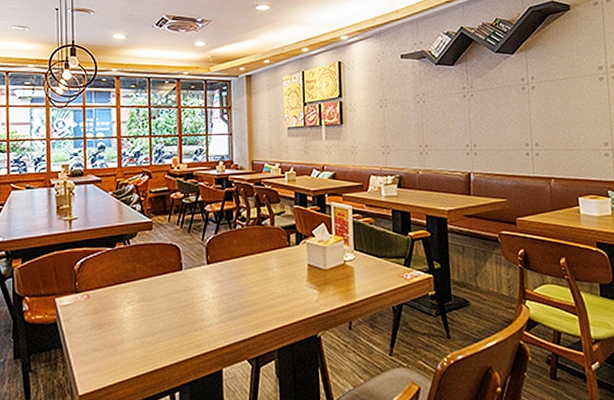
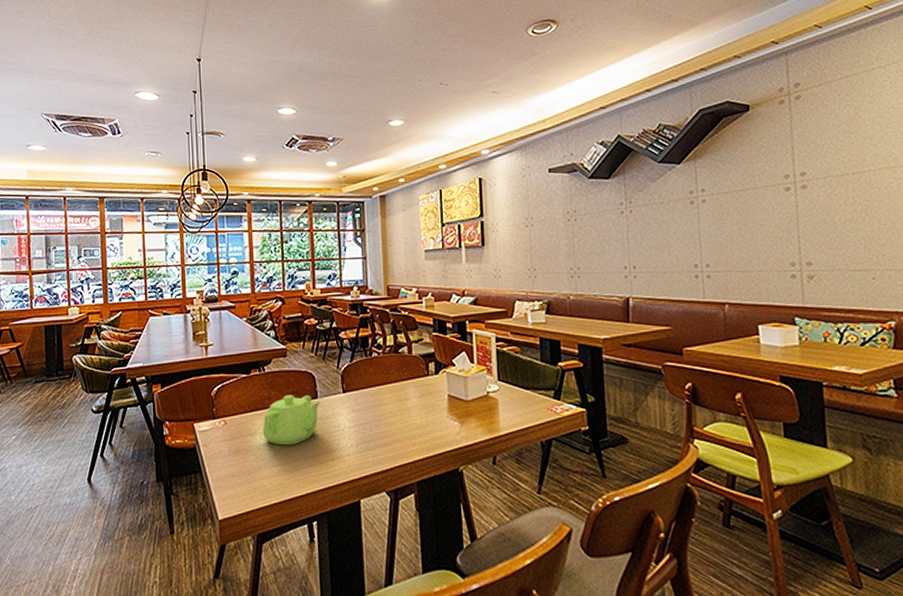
teapot: none [126,267,186,318] -> present [262,395,322,446]

